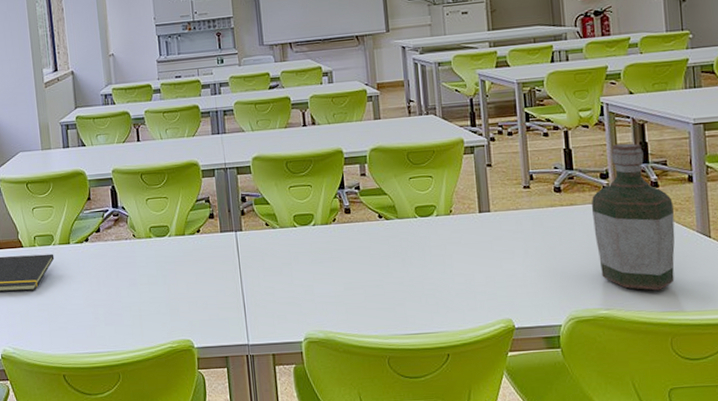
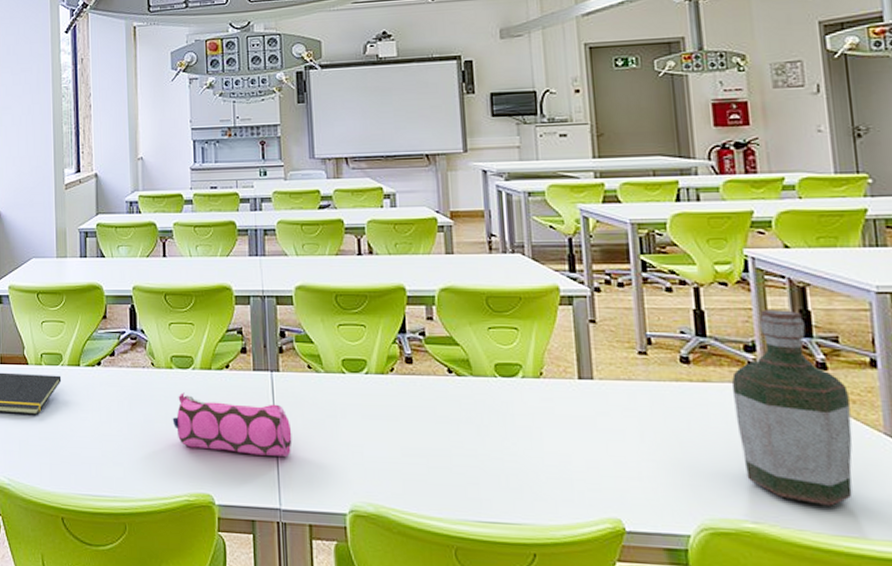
pencil case: none [153,257,256,303] -> present [172,392,293,456]

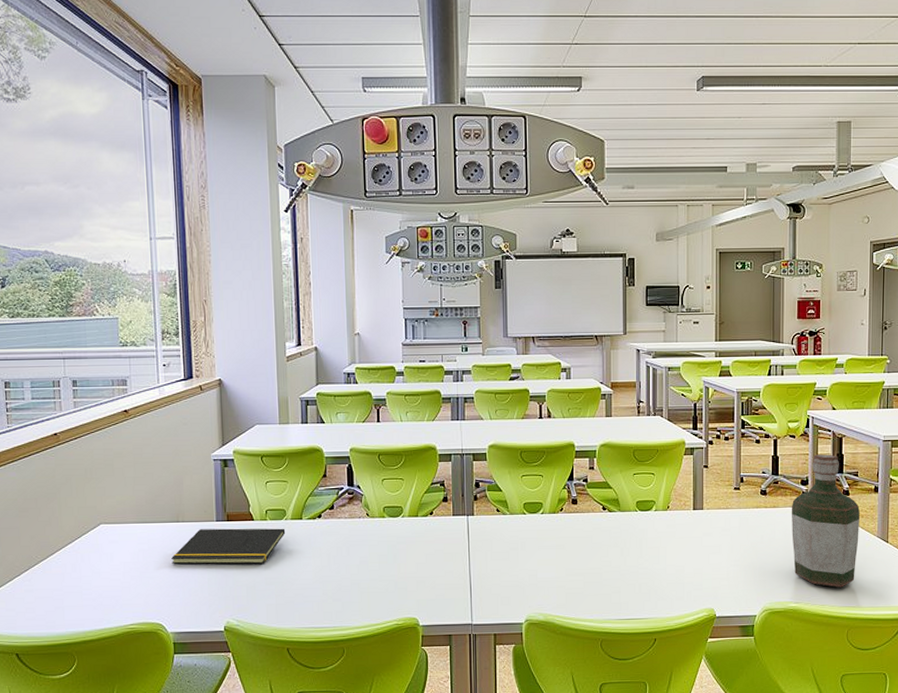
pencil case: present [172,392,293,456] -> none [384,537,483,584]

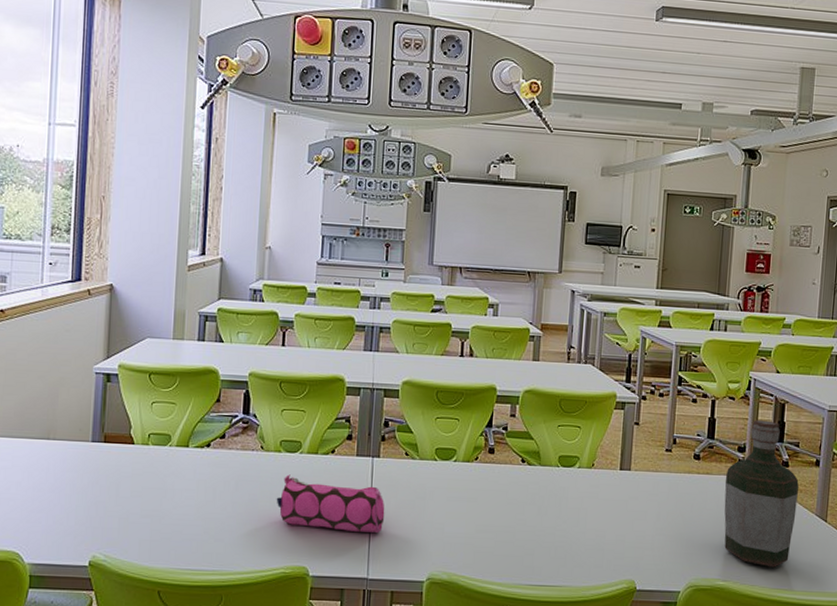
notepad: present [171,528,286,564] -> none [37,449,169,493]
pencil case: none [384,537,483,584] -> present [276,474,385,533]

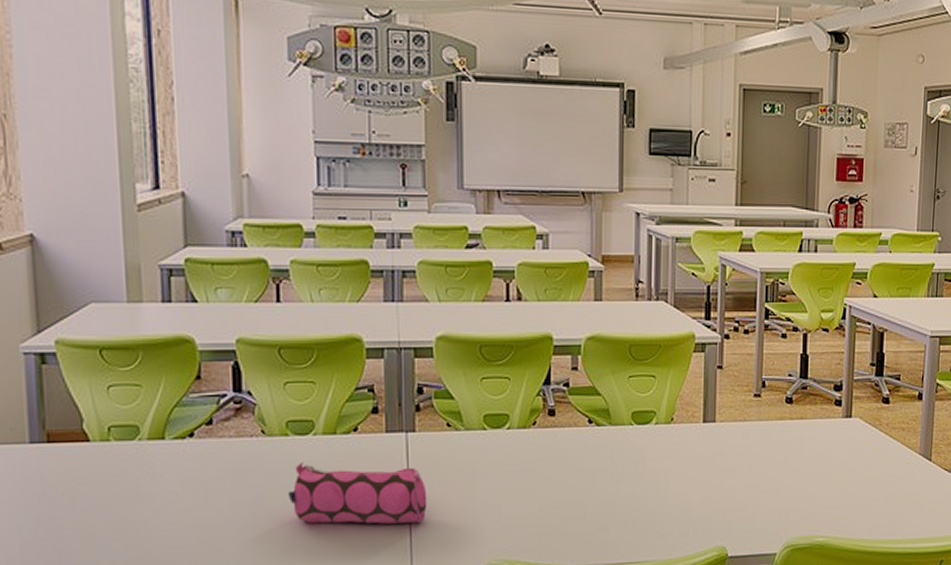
bottle: present [724,420,799,567] -> none [821,353,901,517]

